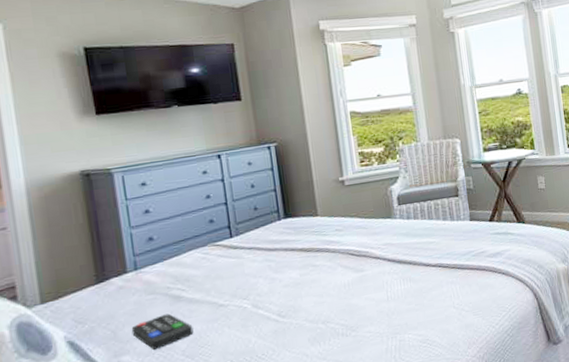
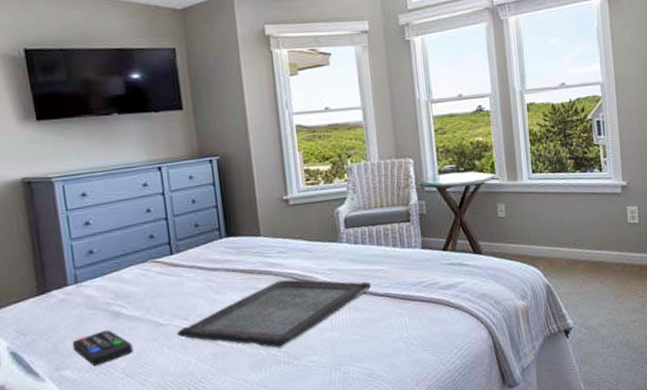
serving tray: none [236,254,424,321] -> present [176,279,371,347]

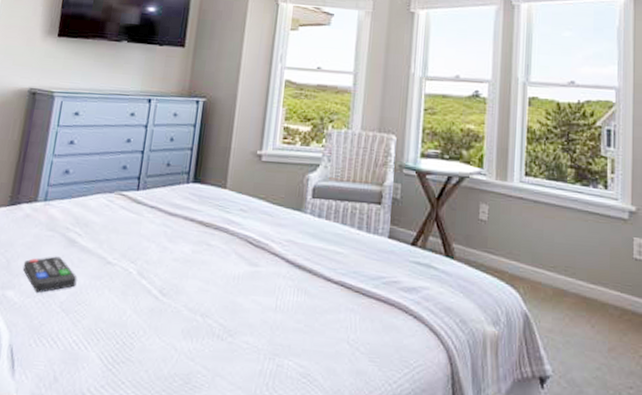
serving tray: present [176,279,371,347] -> none [121,241,326,317]

